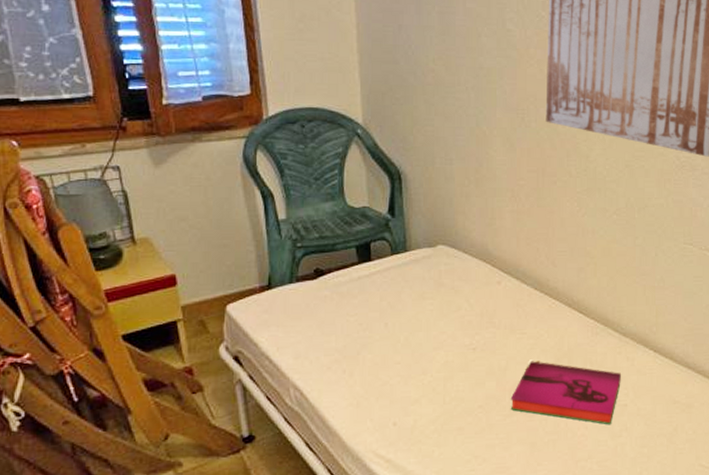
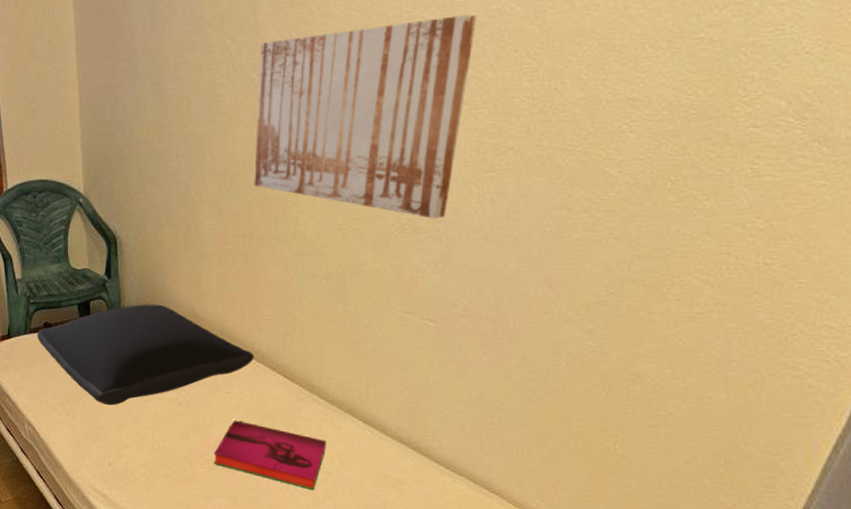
pillow: none [305,244,550,358] -> present [37,304,254,406]

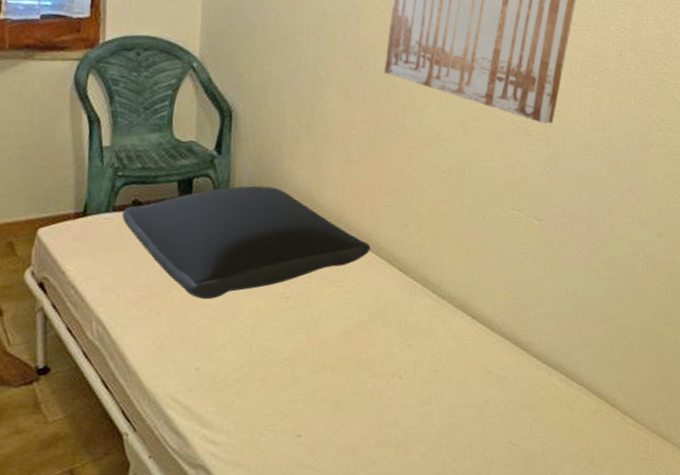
hardback book: present [213,420,326,491] -> none [318,316,436,391]

